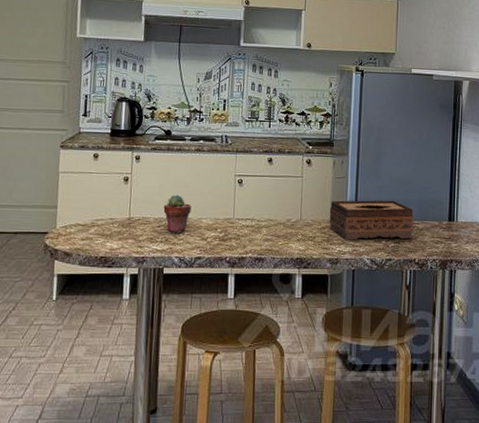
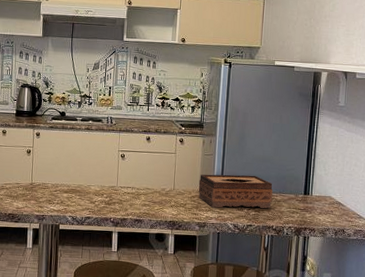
potted succulent: present [163,194,191,234] -> none [59,165,82,197]

